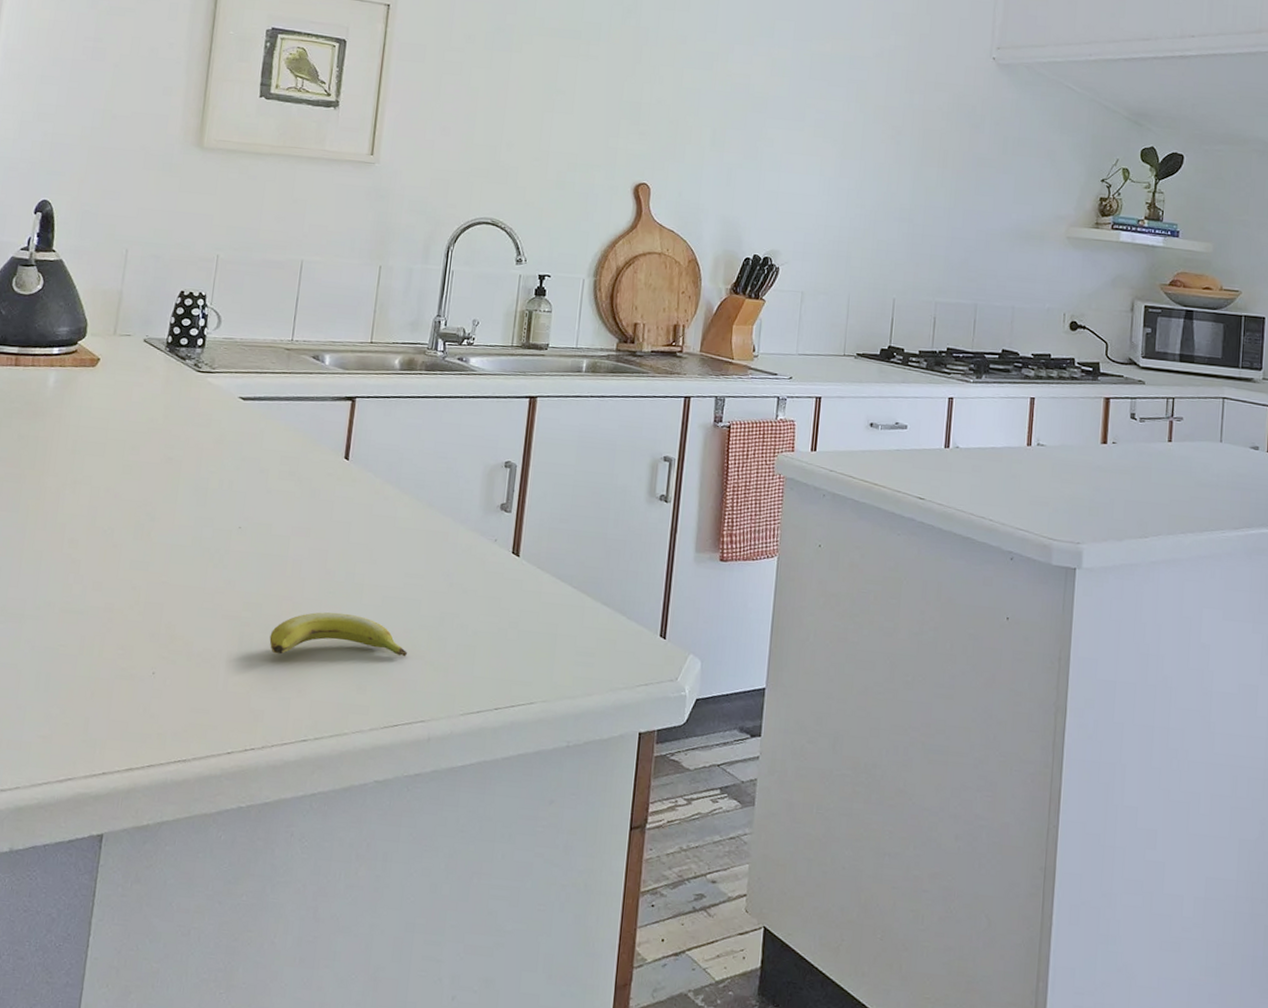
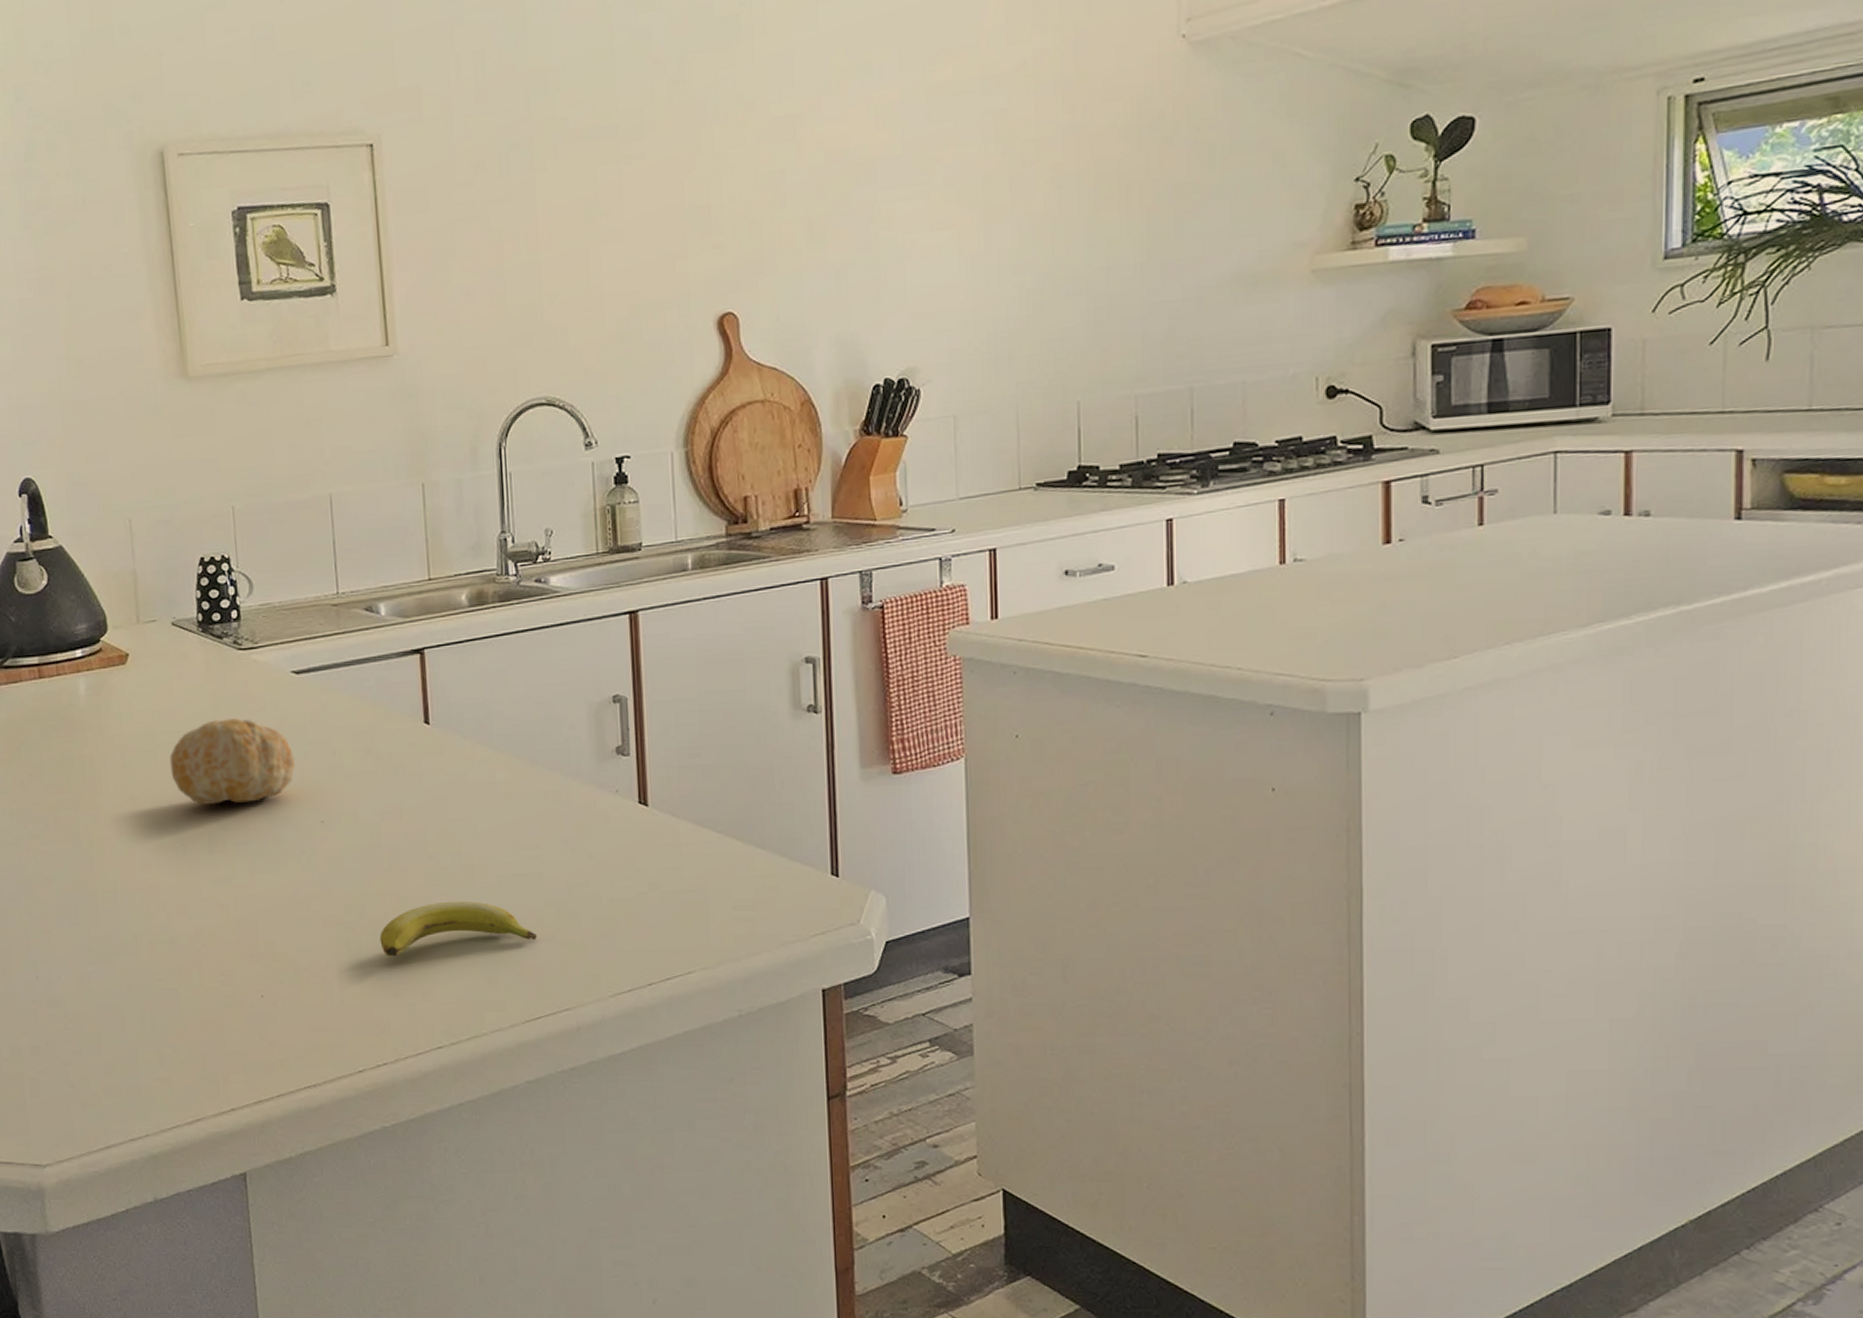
fruit: none [114,426,227,501] -> present [169,718,296,806]

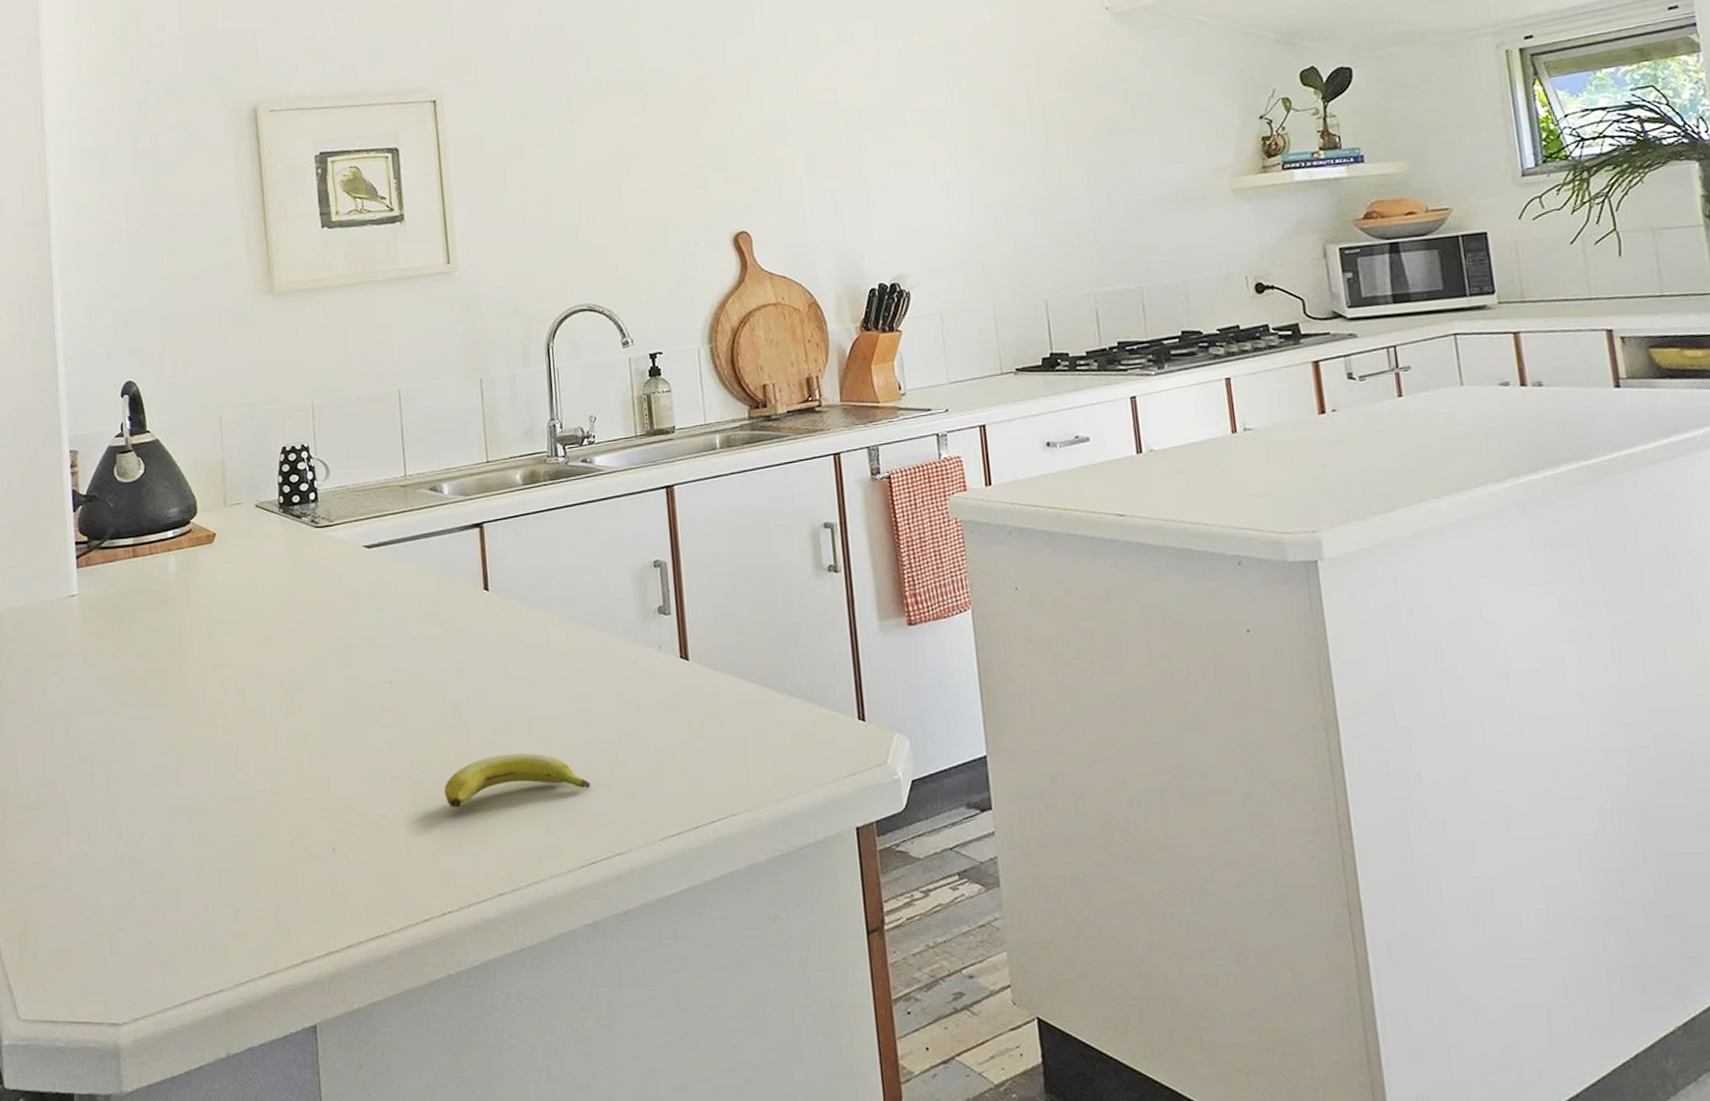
fruit: present [169,718,296,806] -> none [251,589,367,670]

